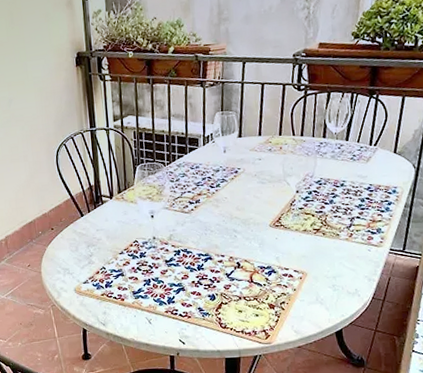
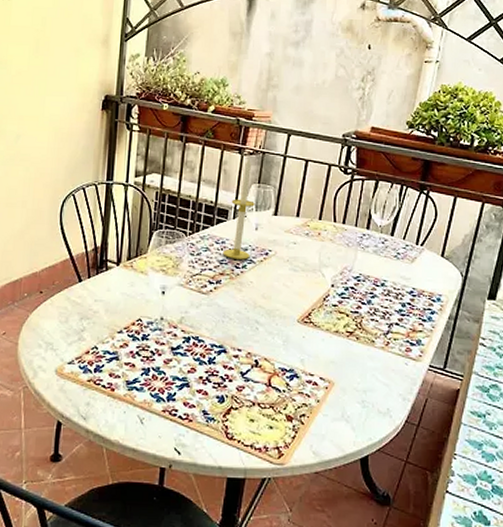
candle: none [198,88,222,181] -> present [222,156,255,260]

